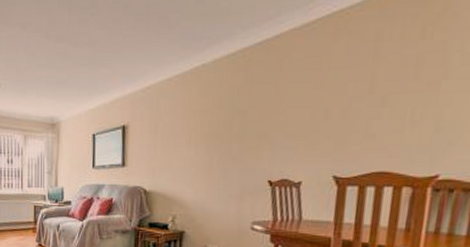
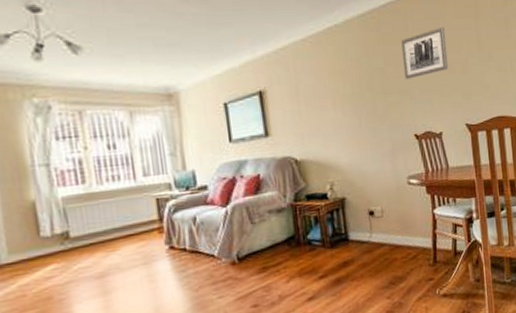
wall art: none [268,65,329,123] -> present [401,26,449,79]

